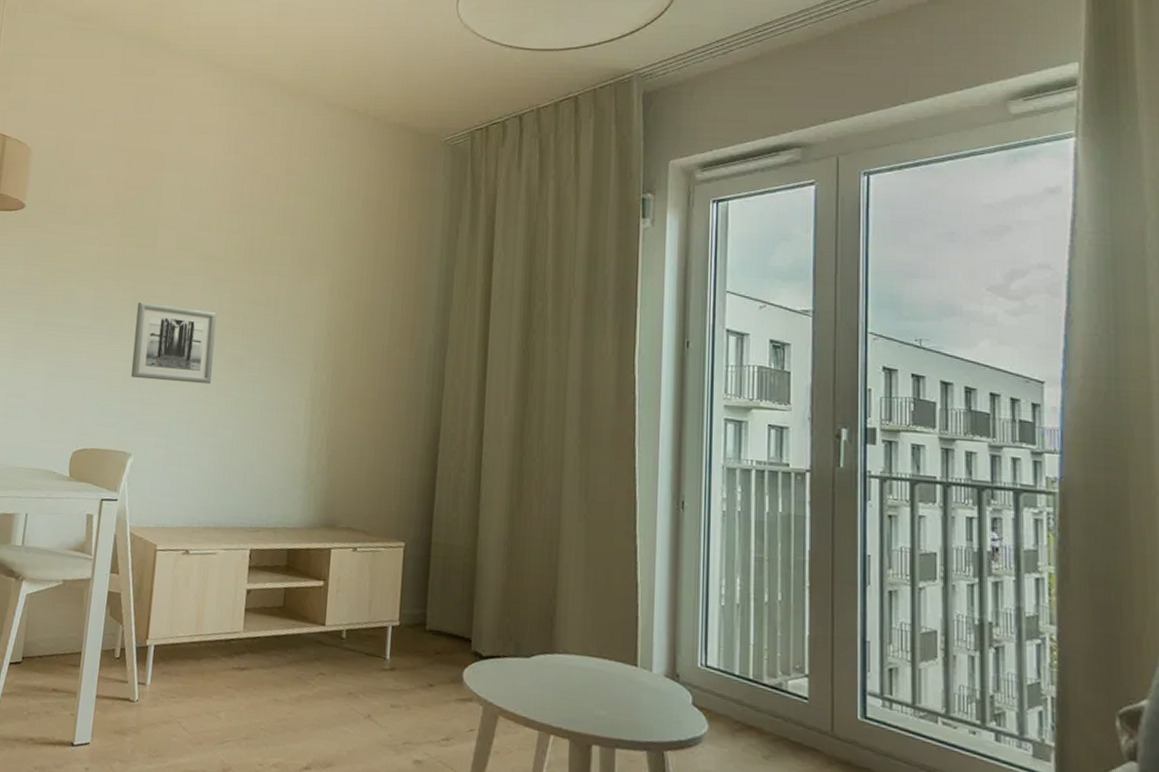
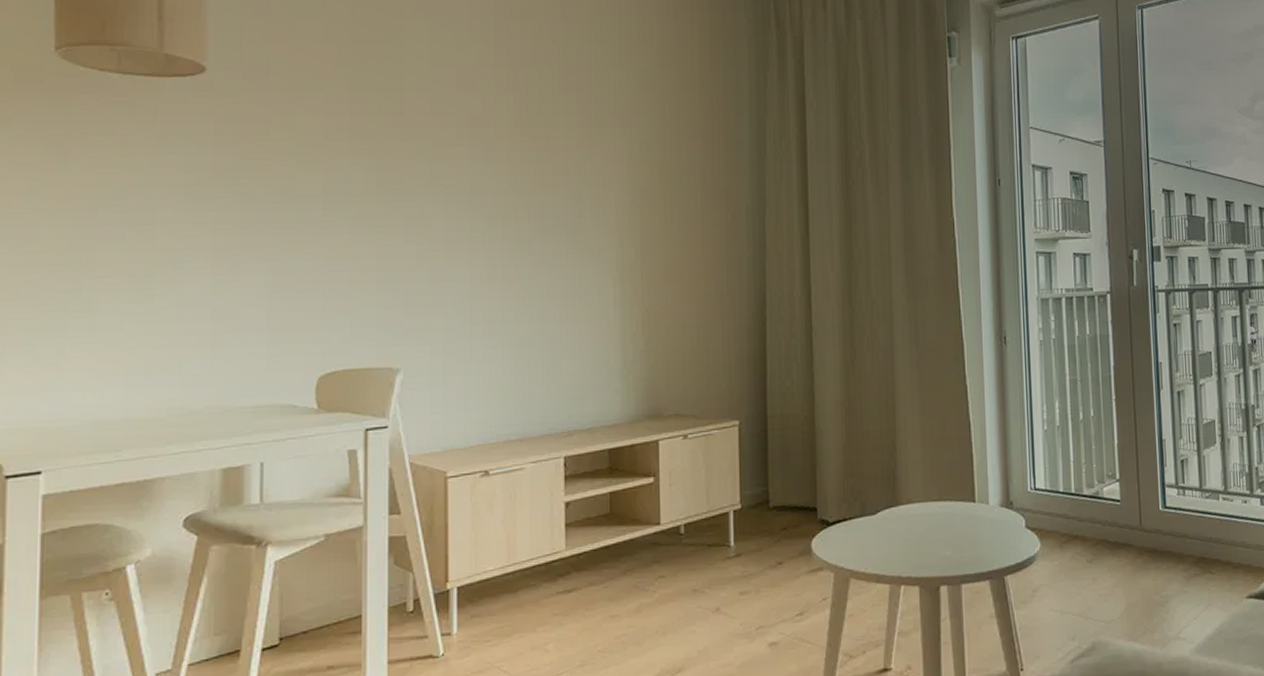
wall art: present [131,301,217,385] -> none [385,183,495,278]

